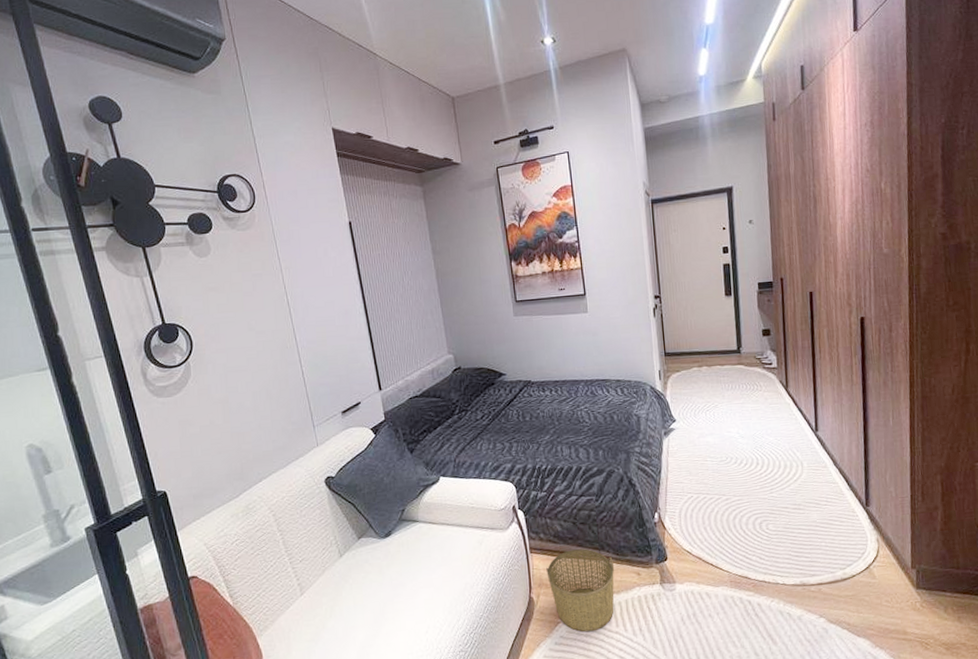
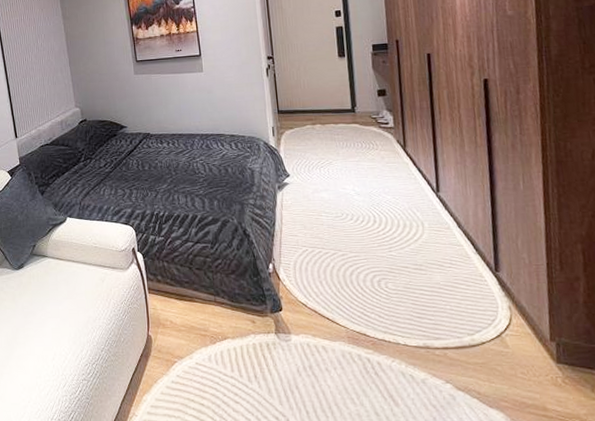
basket: present [546,548,615,632] -> none [163,293,230,374]

